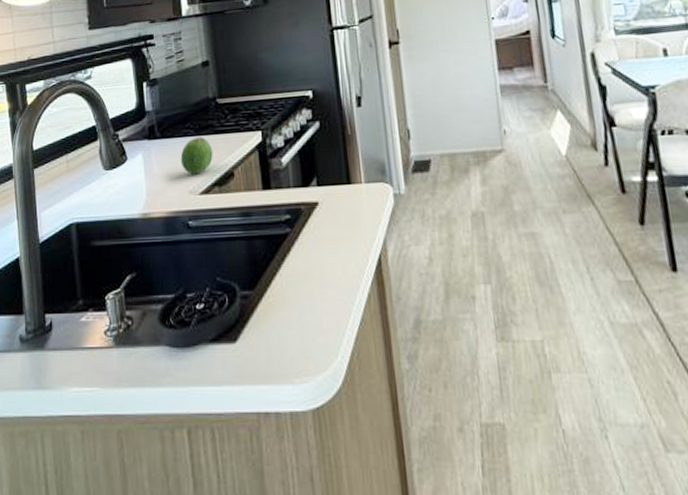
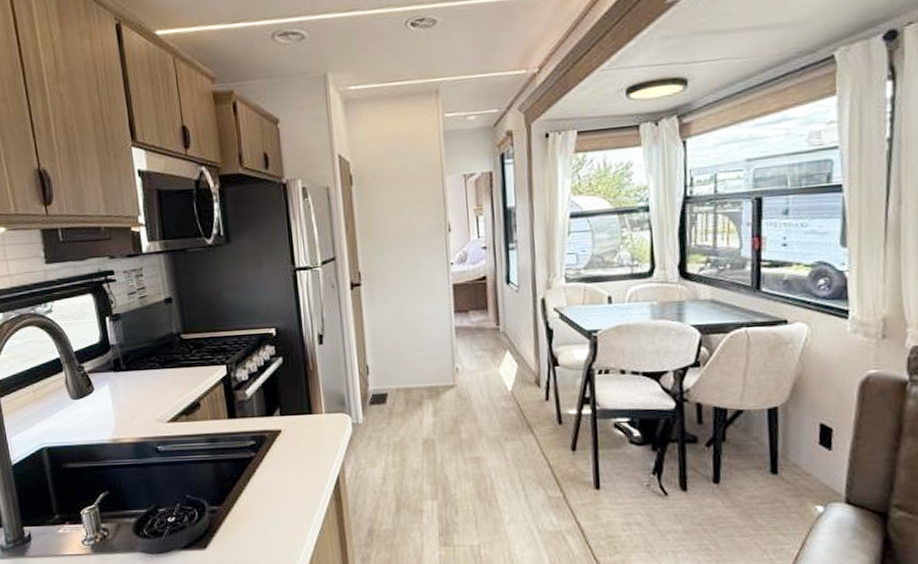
fruit: present [180,137,213,175] -> none [147,370,179,405]

